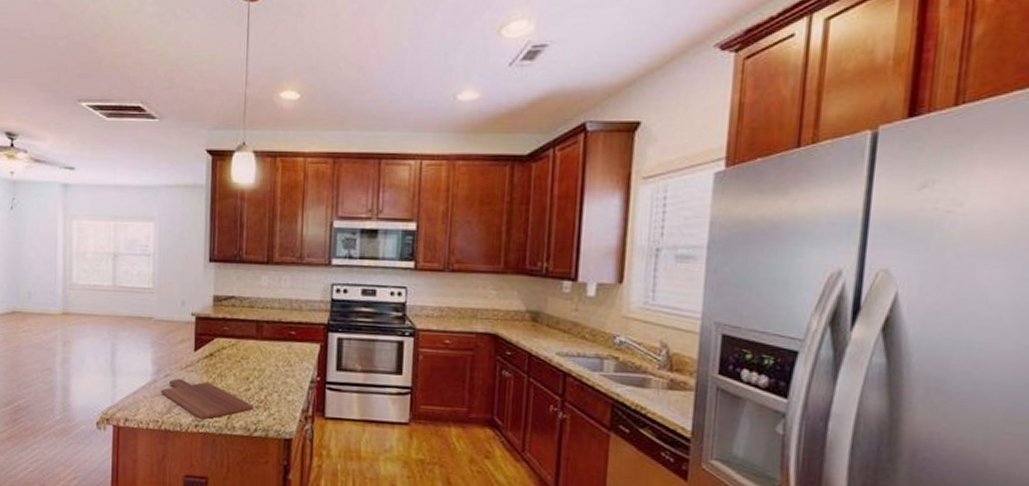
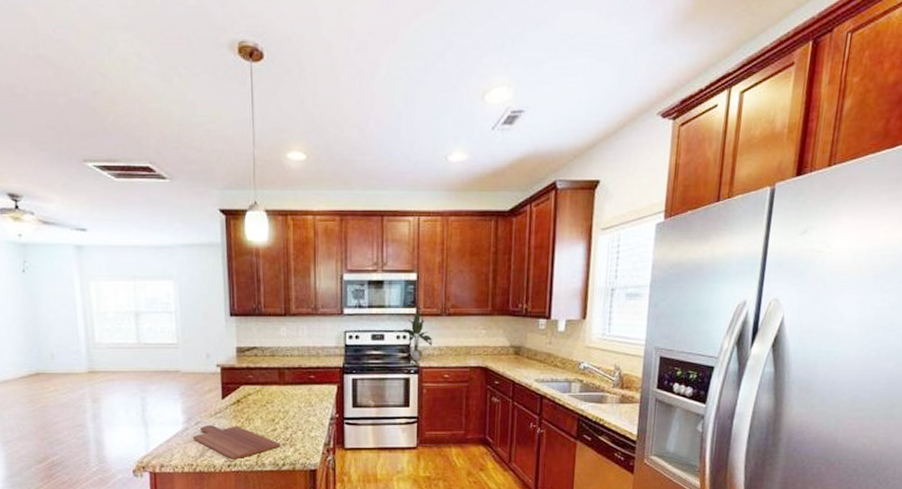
potted plant: none [398,268,433,323] -> present [403,314,433,361]

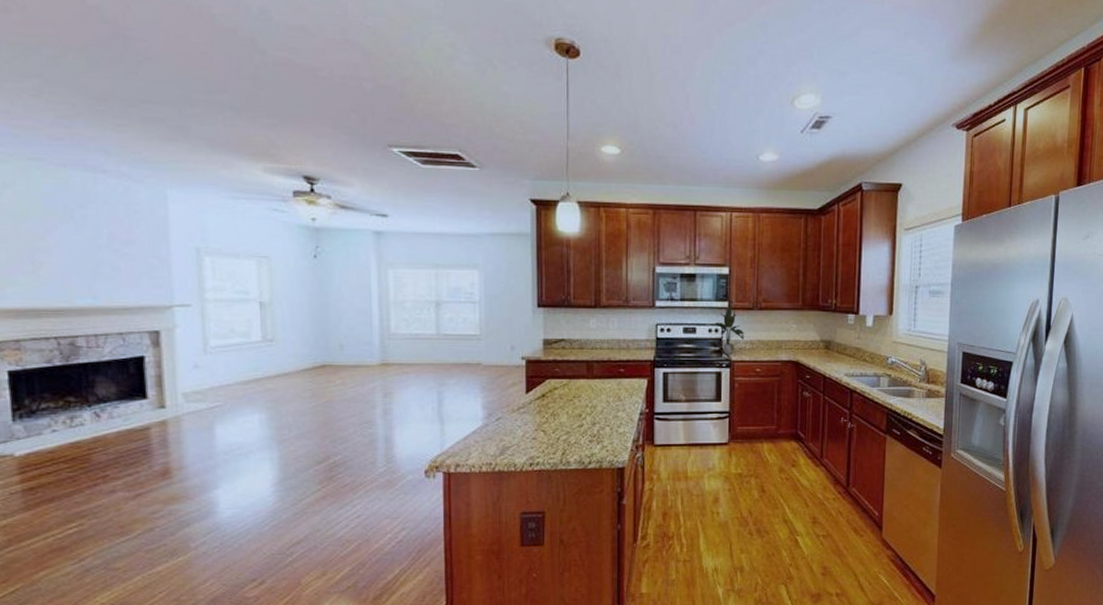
cutting board: present [192,424,281,461] -> none [492,420,588,459]

